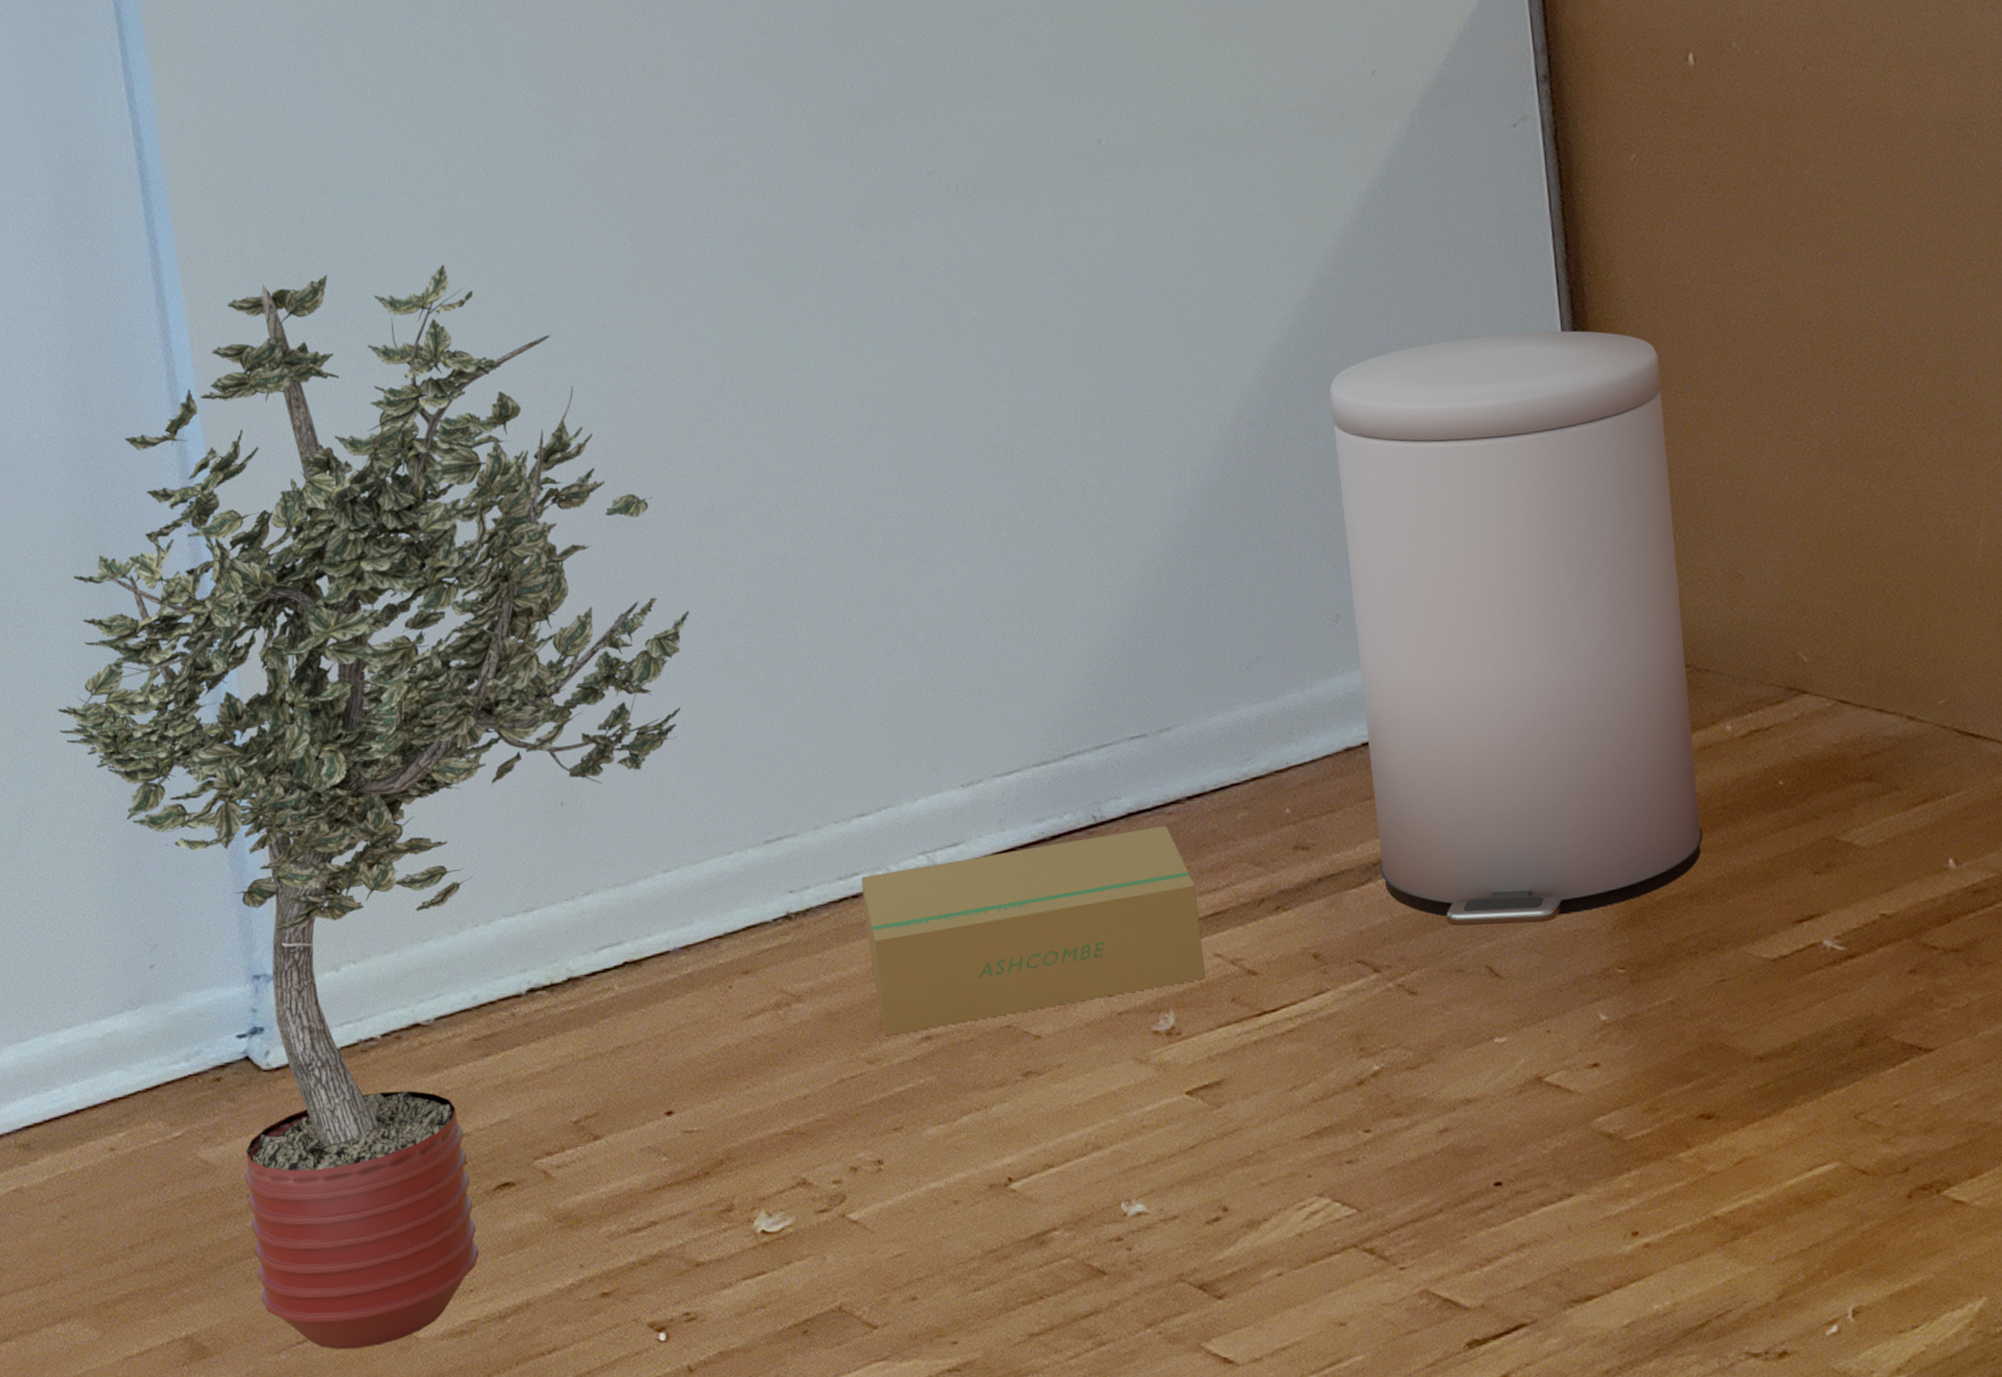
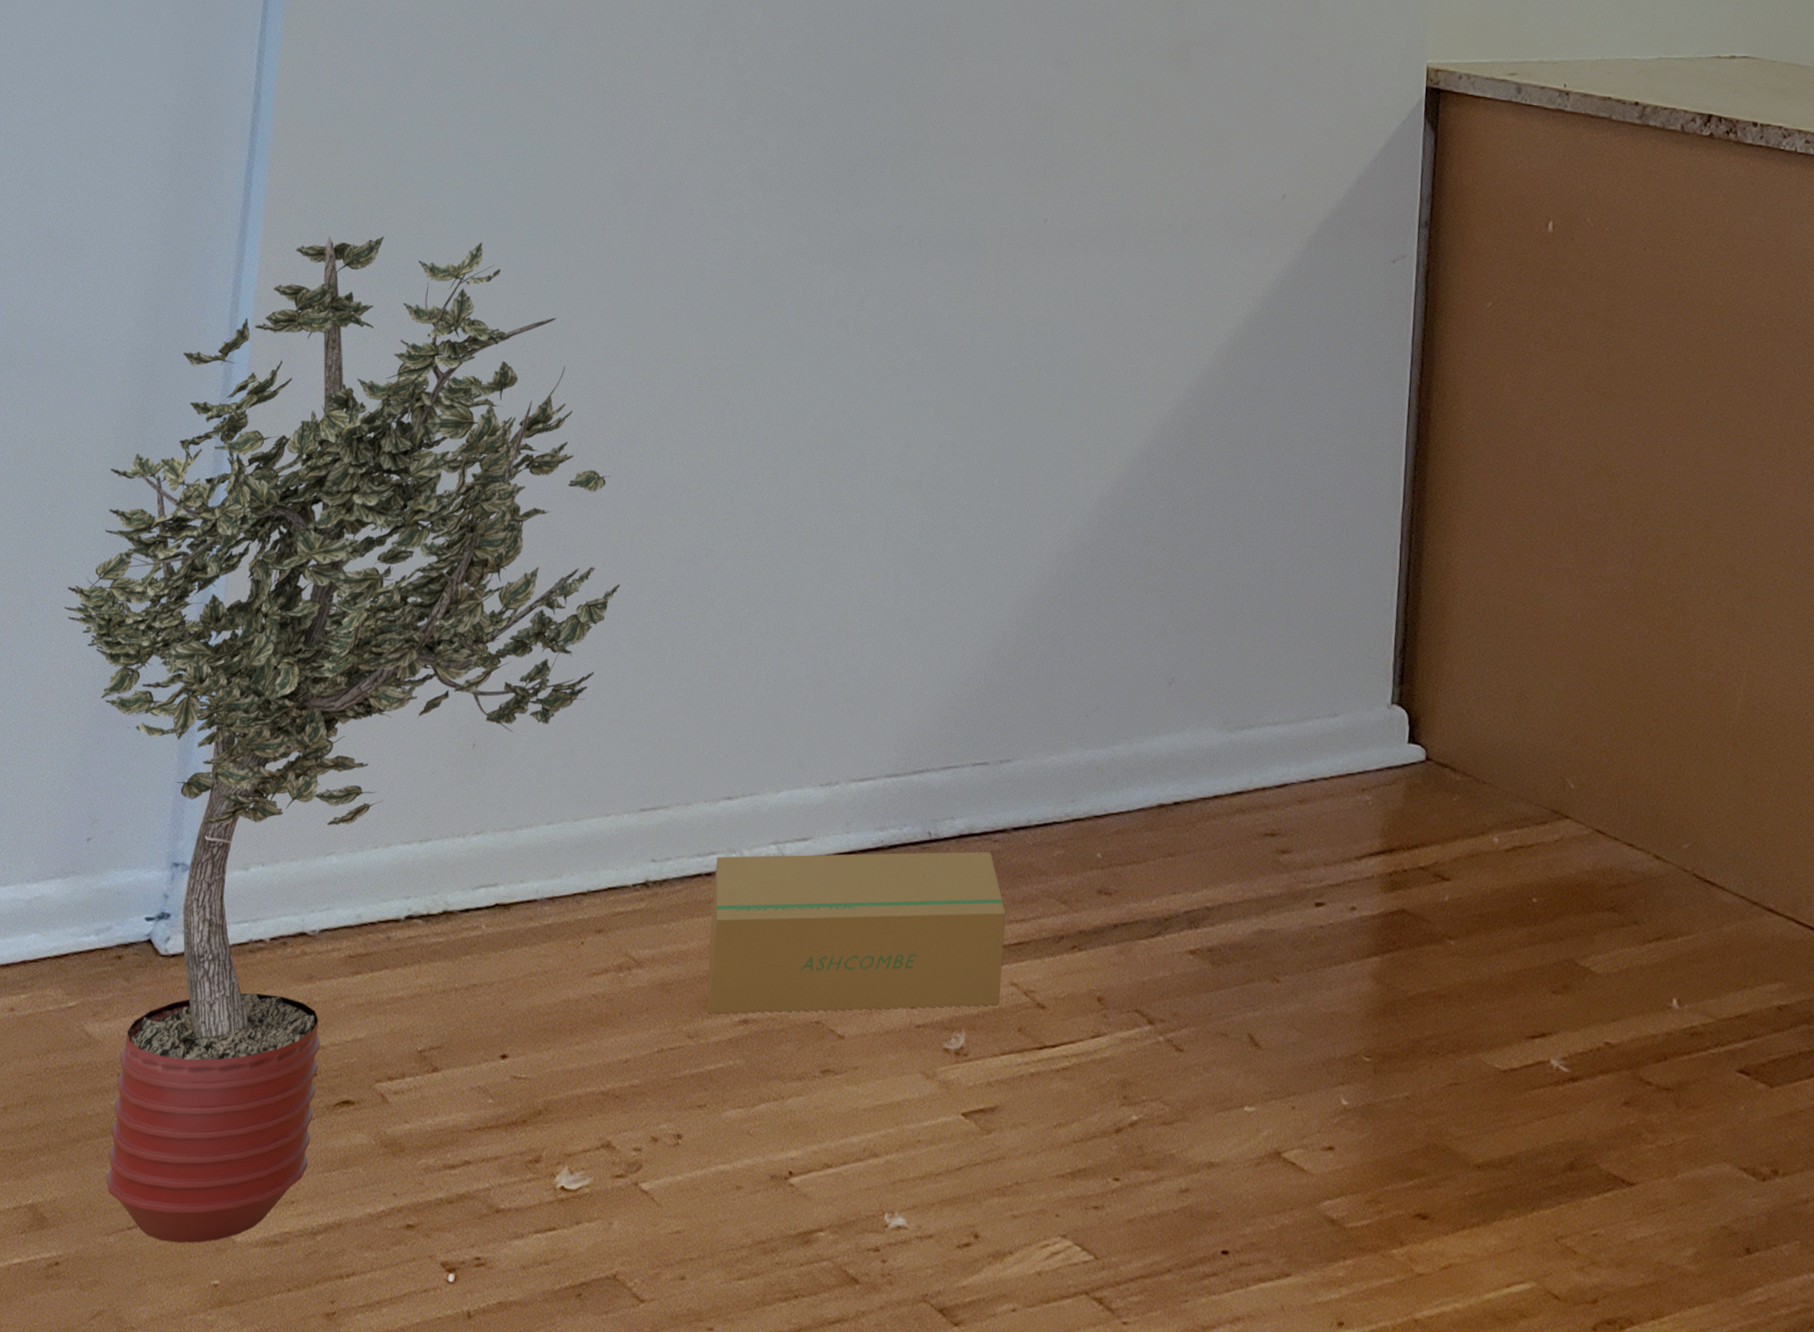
pedal bin: present [1330,330,1703,927] -> none [1170,443,1485,1000]

